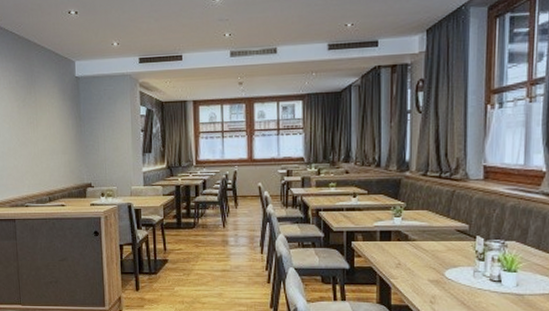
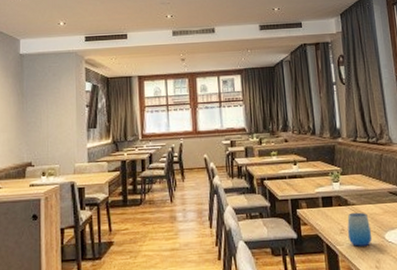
cup: none [403,248,431,281] -> present [347,212,373,247]

